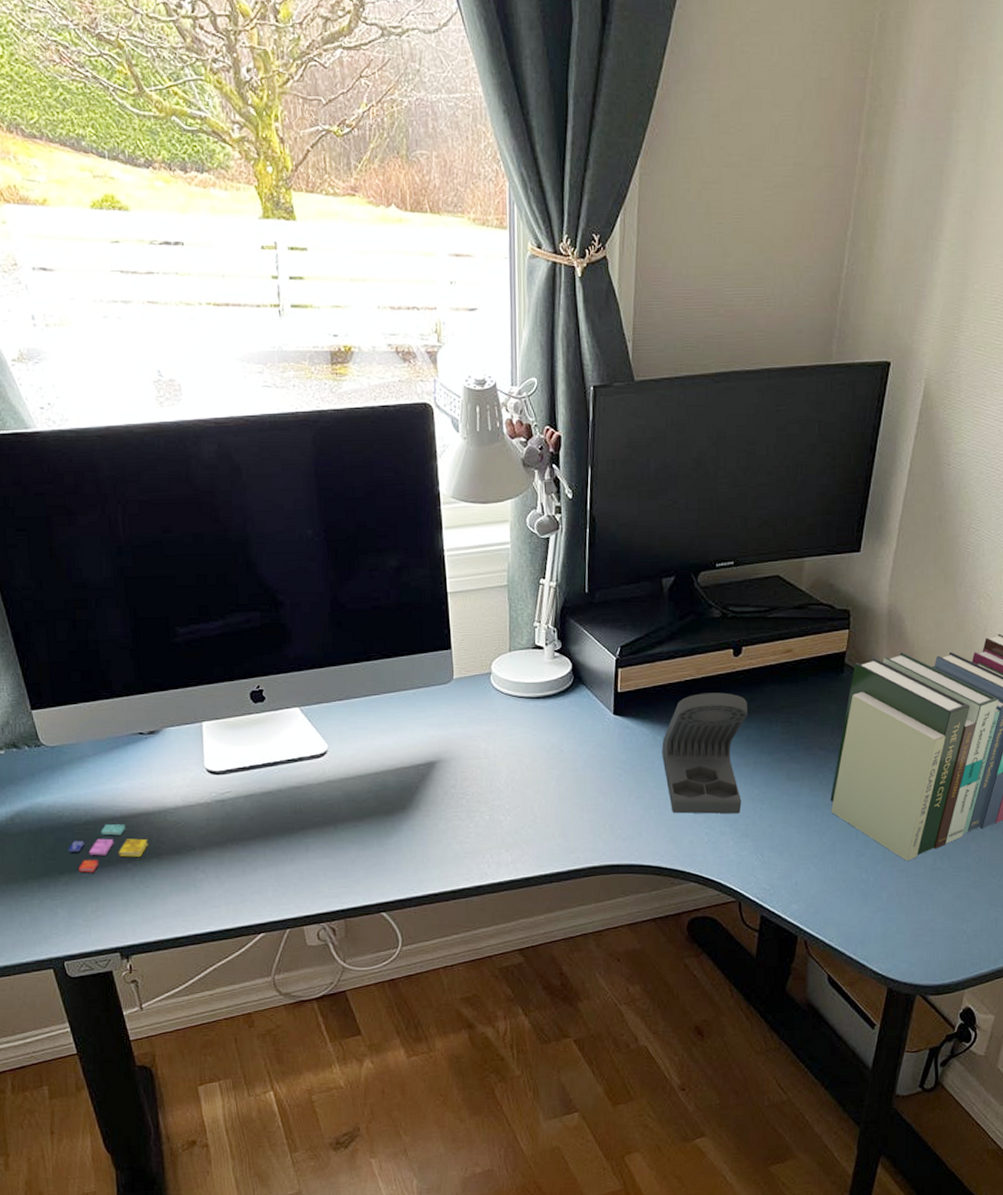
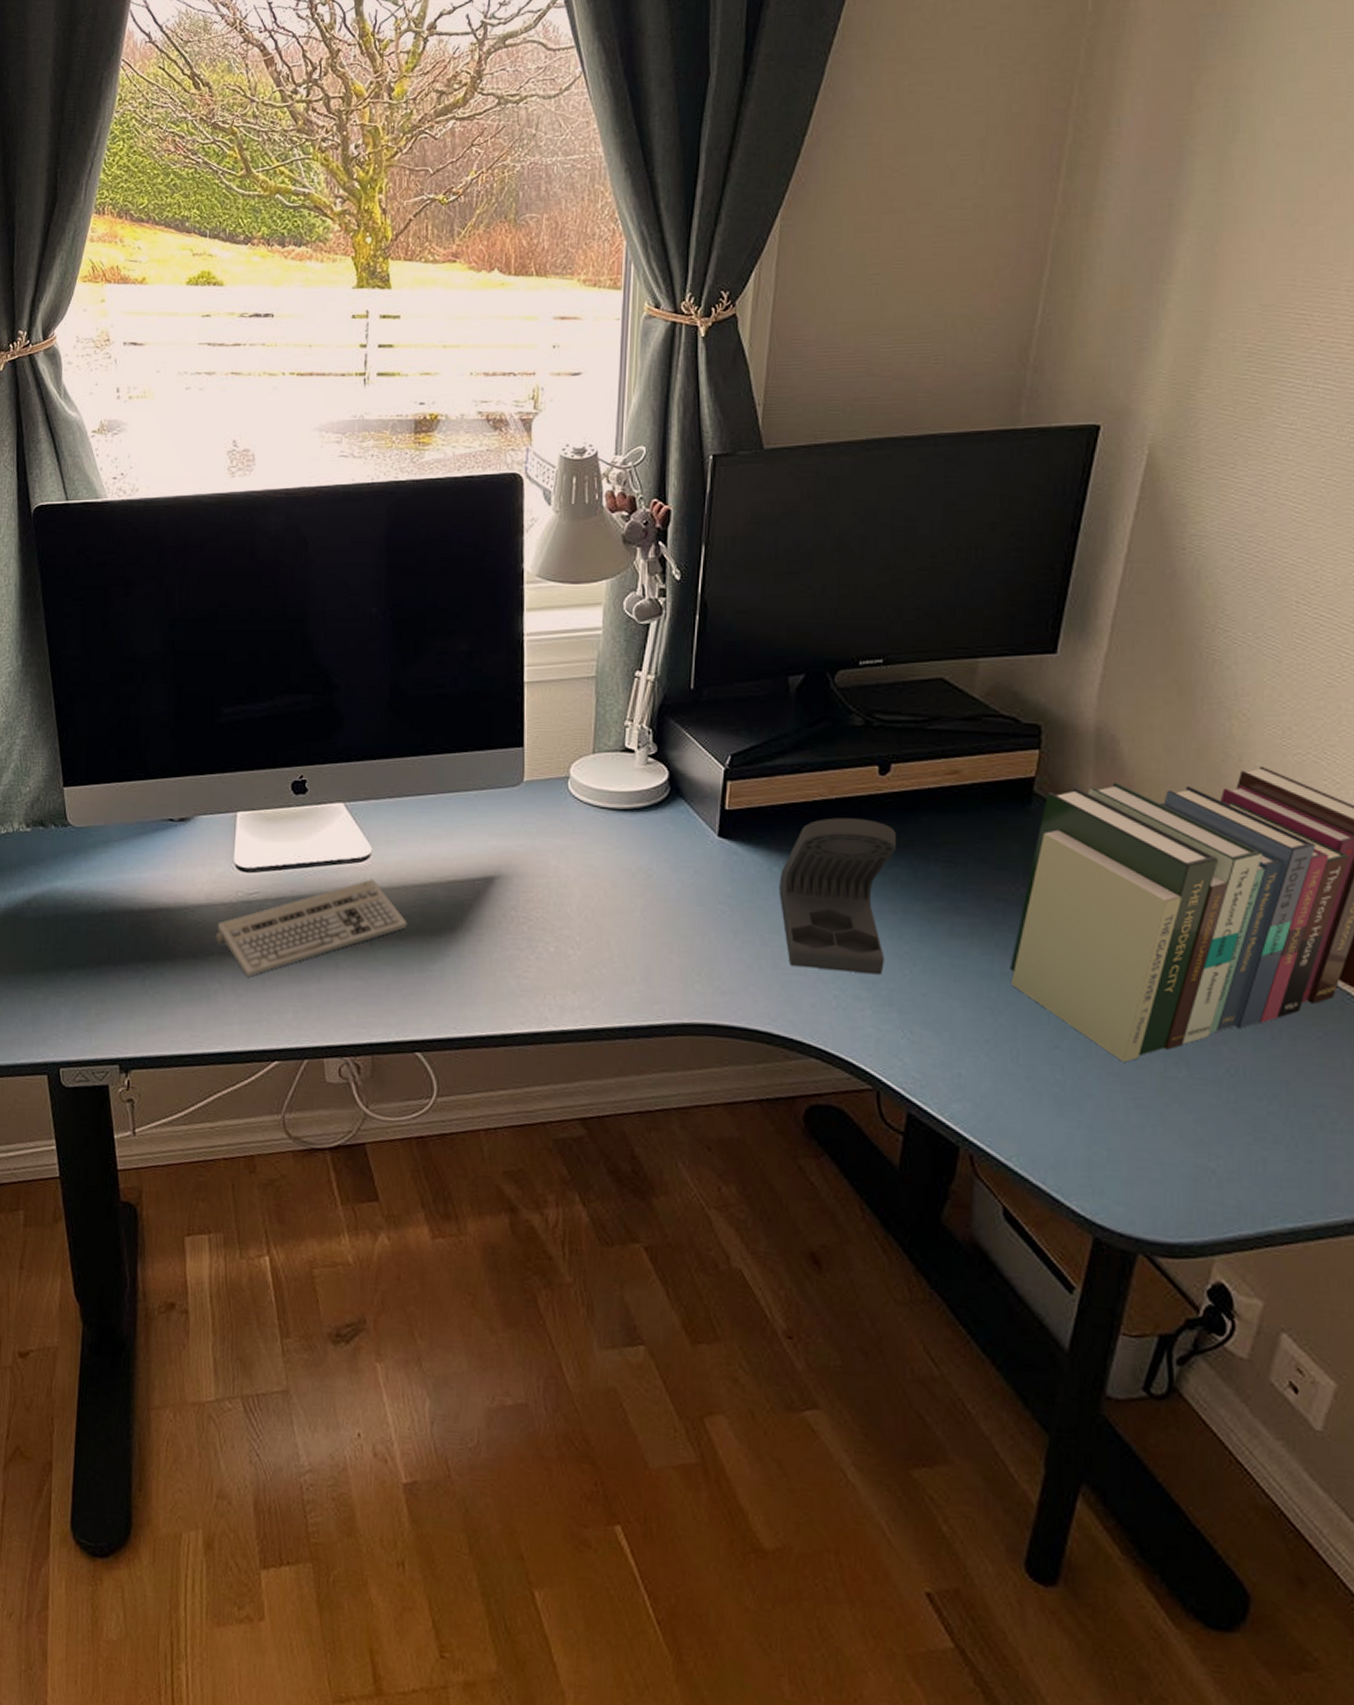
books: present [68,823,148,873] -> none [80,916,164,970]
computer keyboard: none [195,772,365,865] -> present [215,879,408,977]

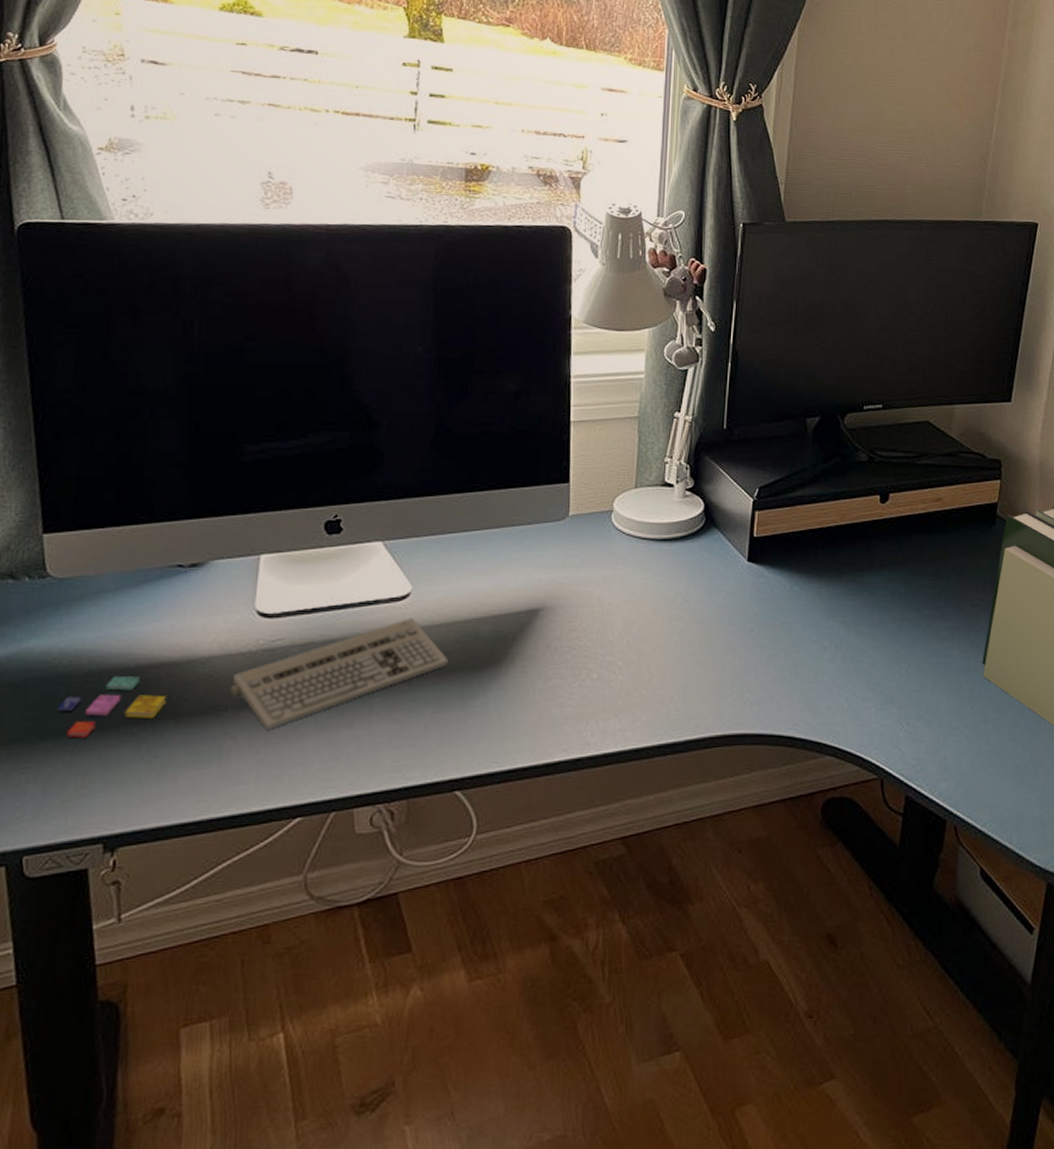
books: none [80,916,164,970] -> present [57,675,167,738]
phone stand: present [779,817,896,975] -> none [800,541,894,677]

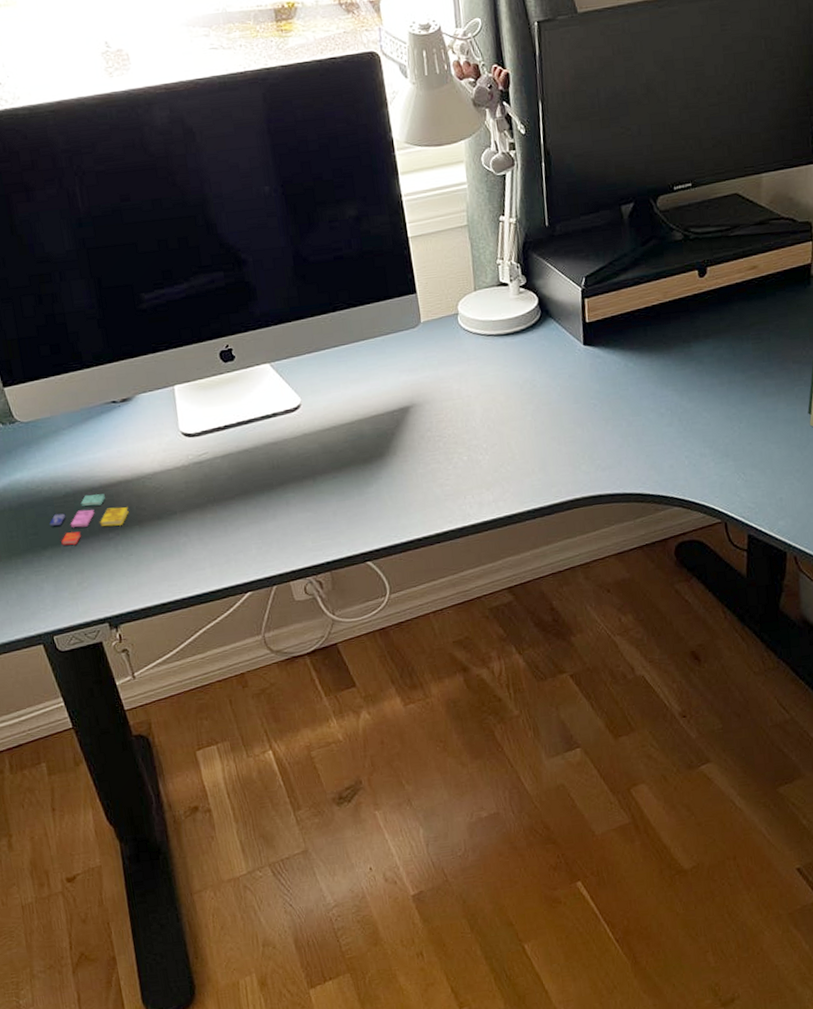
computer keyboard: present [229,618,449,730] -> none [174,425,342,527]

